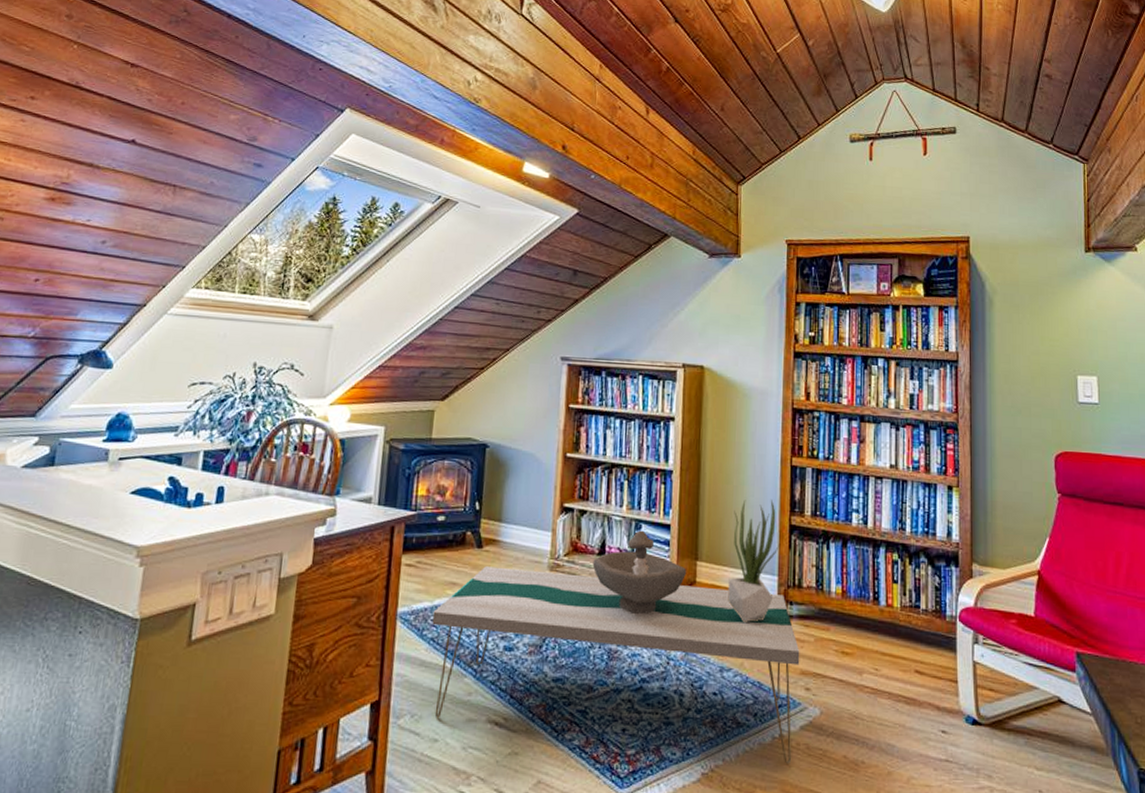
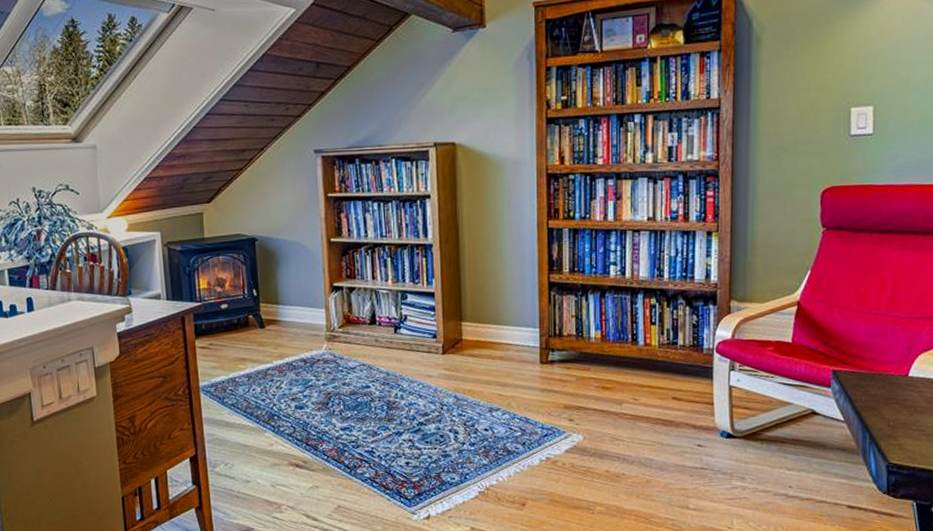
coffee table: present [432,566,800,764] -> none [230,342,563,480]
decorative bowl: present [592,530,687,614] -> none [365,300,453,371]
potted plant: present [728,500,779,622] -> none [492,261,539,369]

